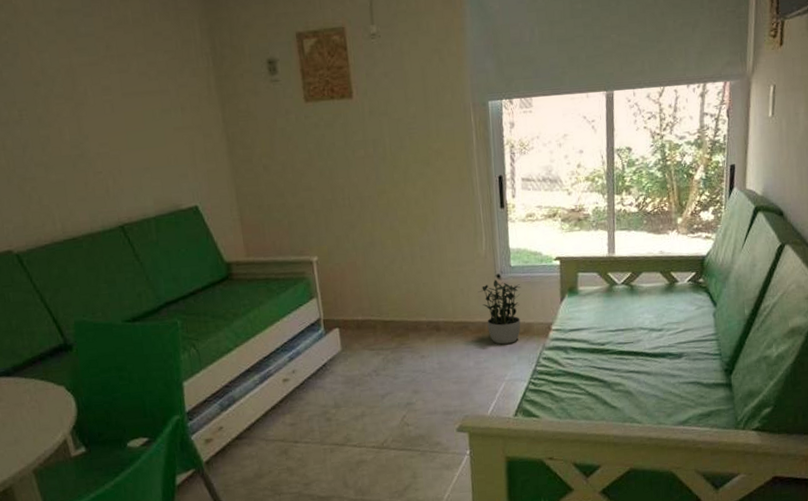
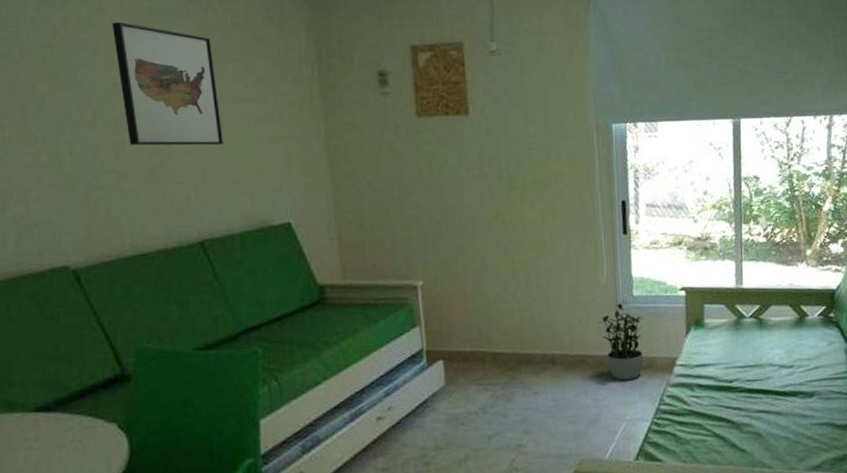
wall art: none [28,24,134,139] -> present [112,22,223,146]

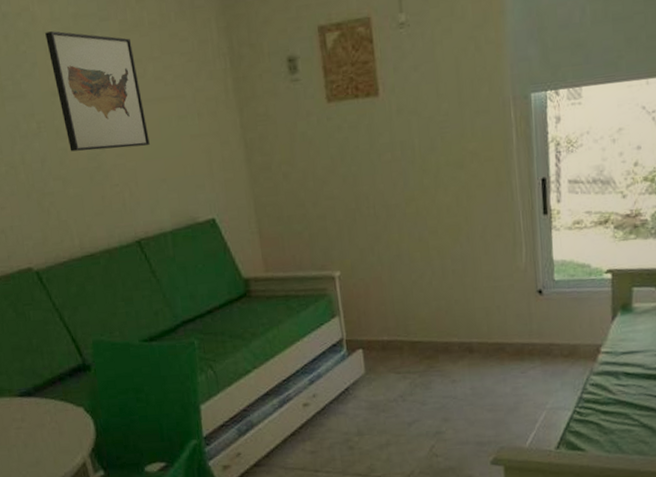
potted plant: present [597,310,644,380] -> none [516,295,566,368]

